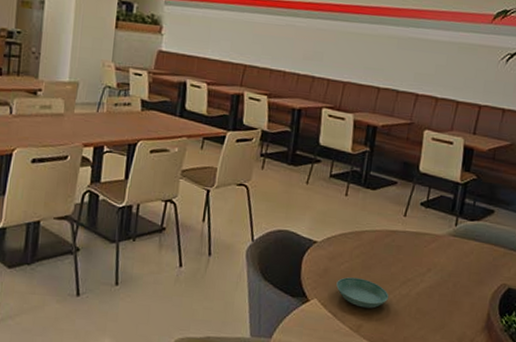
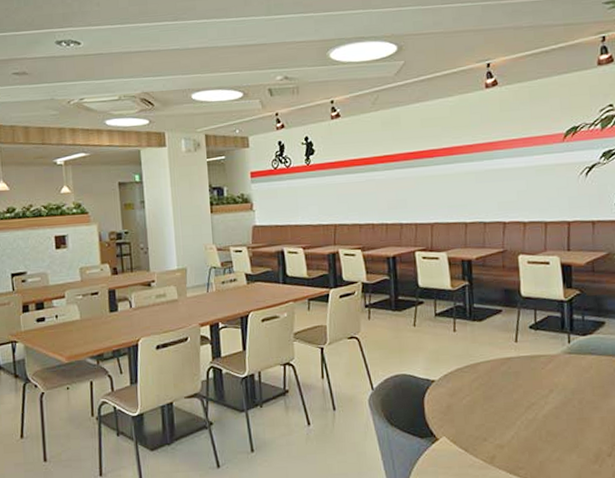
saucer: present [336,277,389,309] -> none [462,409,517,439]

